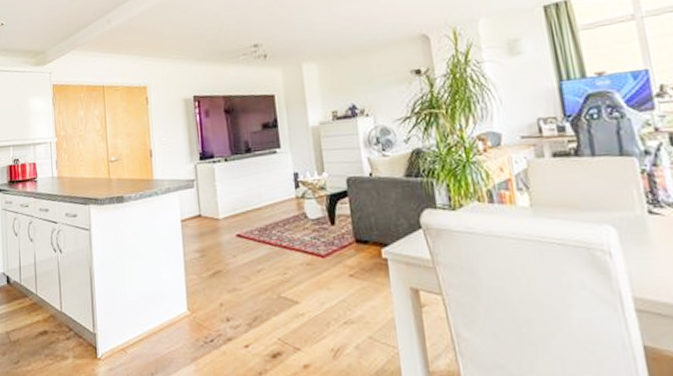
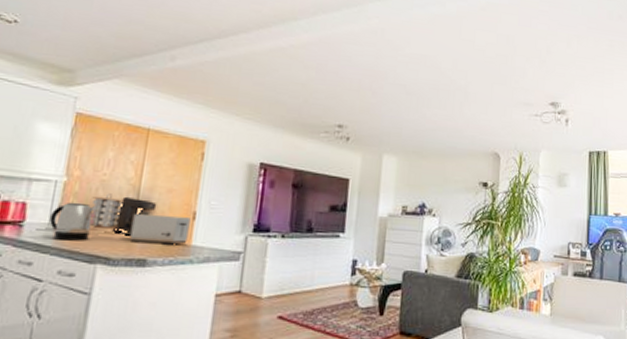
kettle: none [52,156,81,189] -> present [49,202,94,241]
spice rack: none [76,145,98,176] -> present [89,193,124,230]
coffee maker: none [95,146,122,175] -> present [114,198,157,231]
toaster: none [107,154,150,184] -> present [129,213,191,245]

